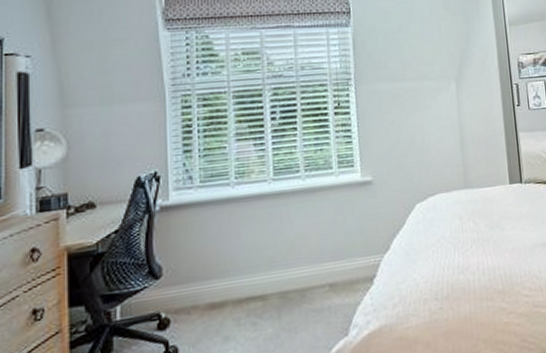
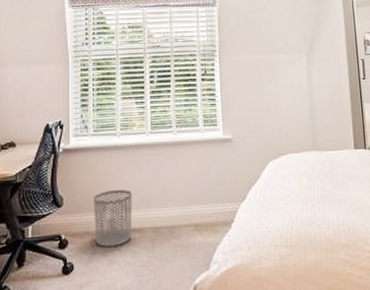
waste bin: none [203,250,253,322] -> present [94,189,132,247]

